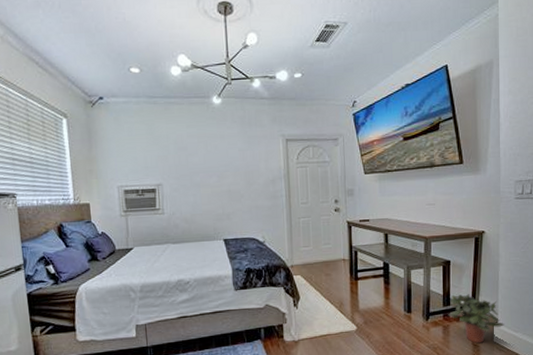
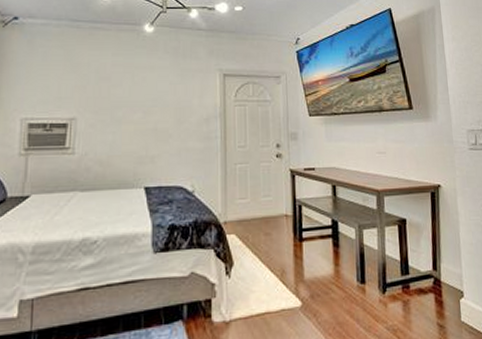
potted plant: present [448,294,505,344] -> none [407,260,472,324]

